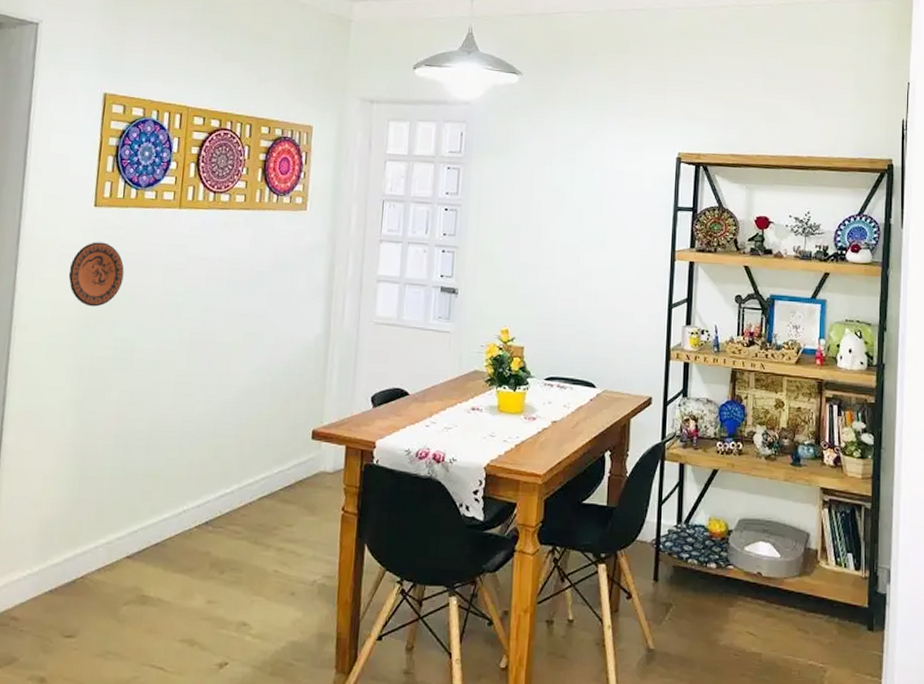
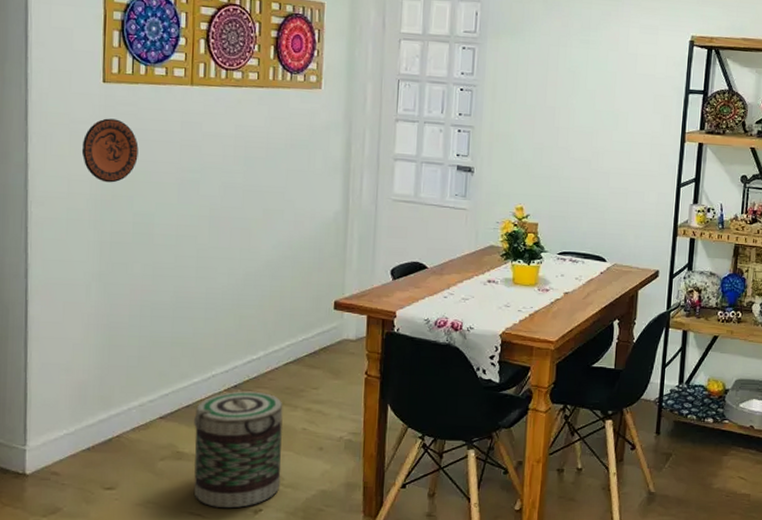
basket: none [156,528,255,661] -> present [193,391,283,509]

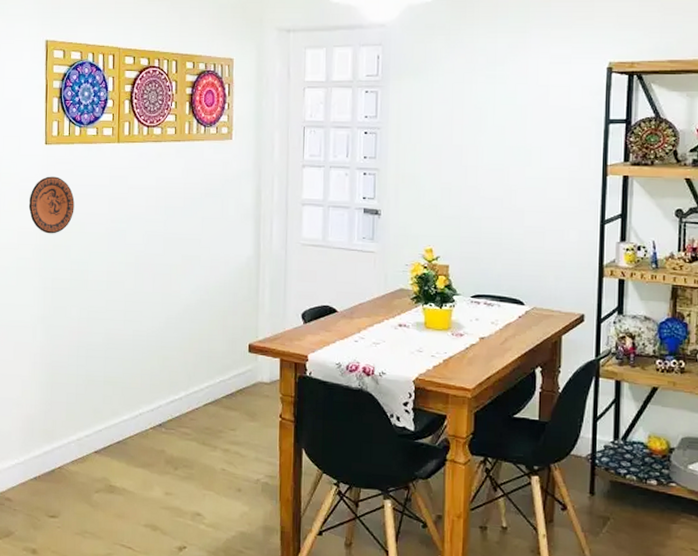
basket: present [193,391,283,509] -> none [124,429,204,544]

